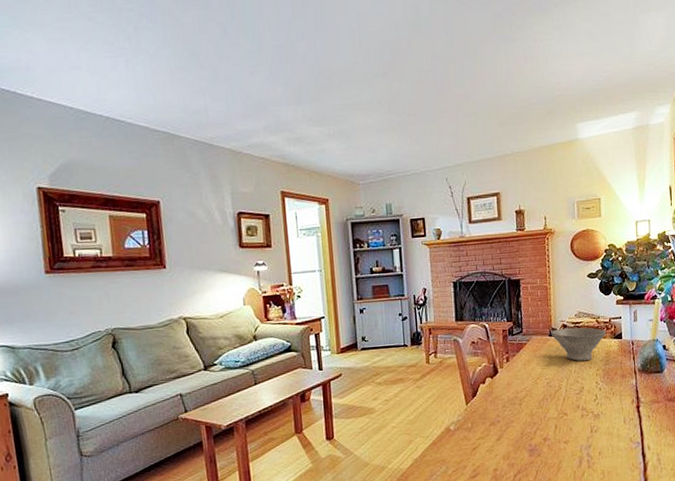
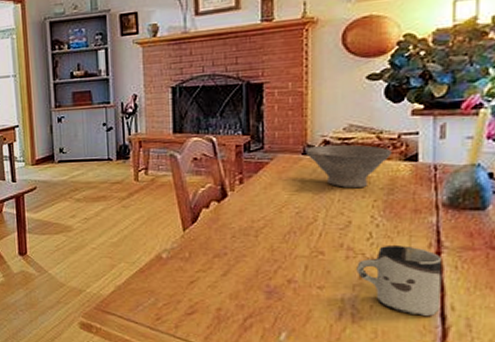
cup: none [589,403,642,457] -> present [356,246,443,317]

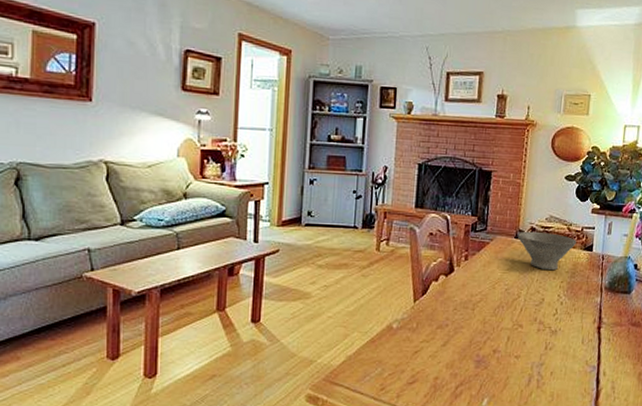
cup: present [356,246,443,317] -> none [544,321,601,381]

